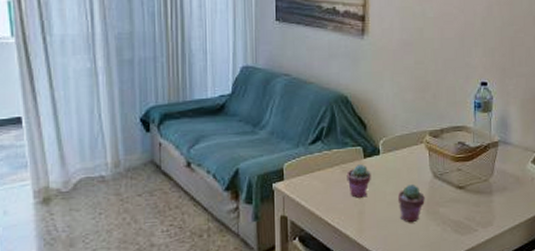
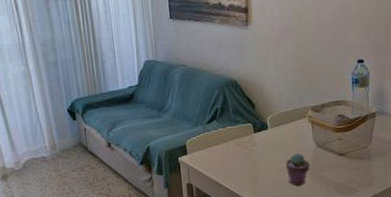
potted succulent: present [347,164,371,198] -> none [240,138,262,167]

